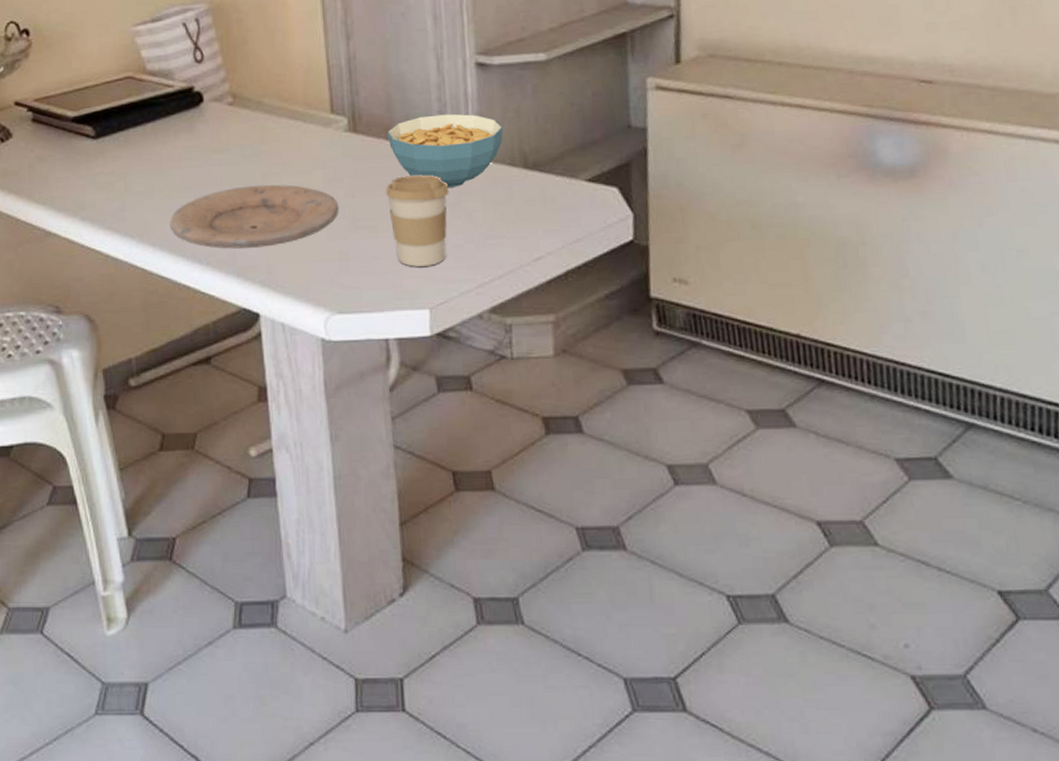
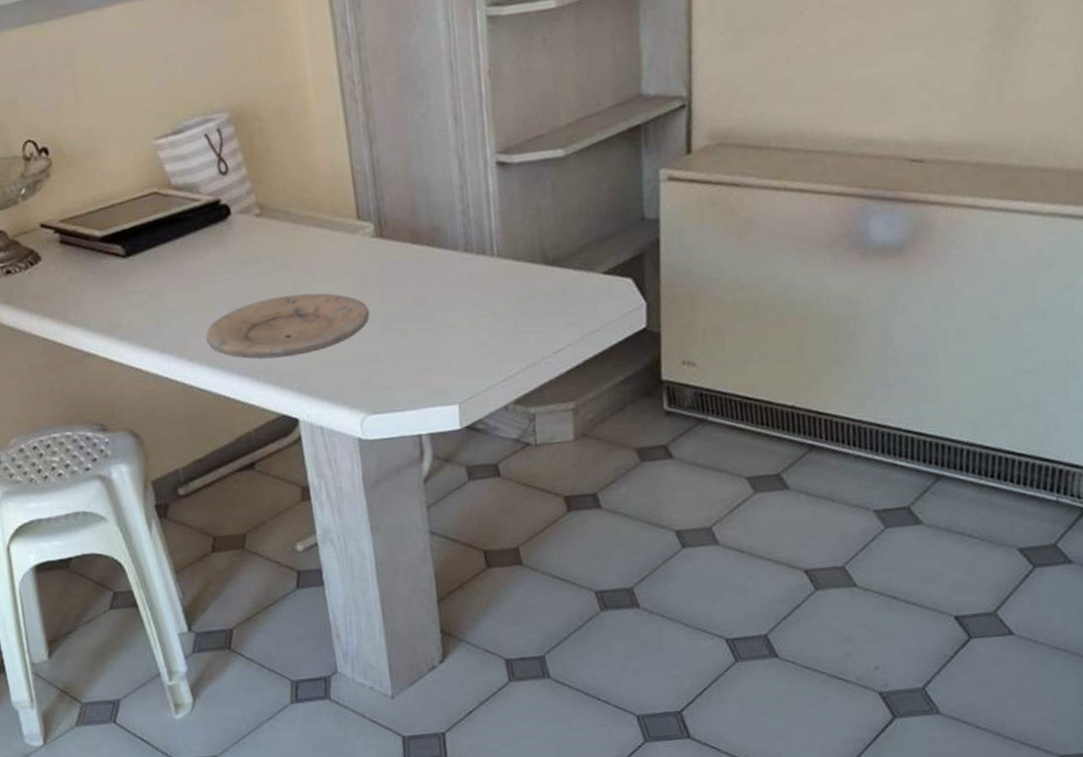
coffee cup: present [385,174,449,267] -> none [413,275,474,365]
cereal bowl: present [387,113,503,188] -> none [413,214,524,287]

